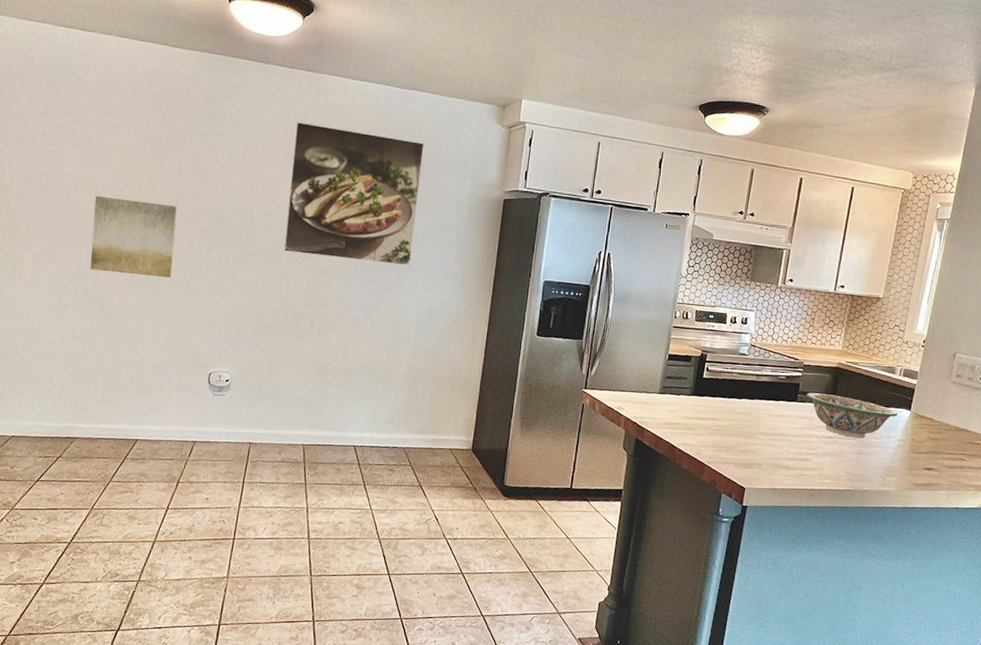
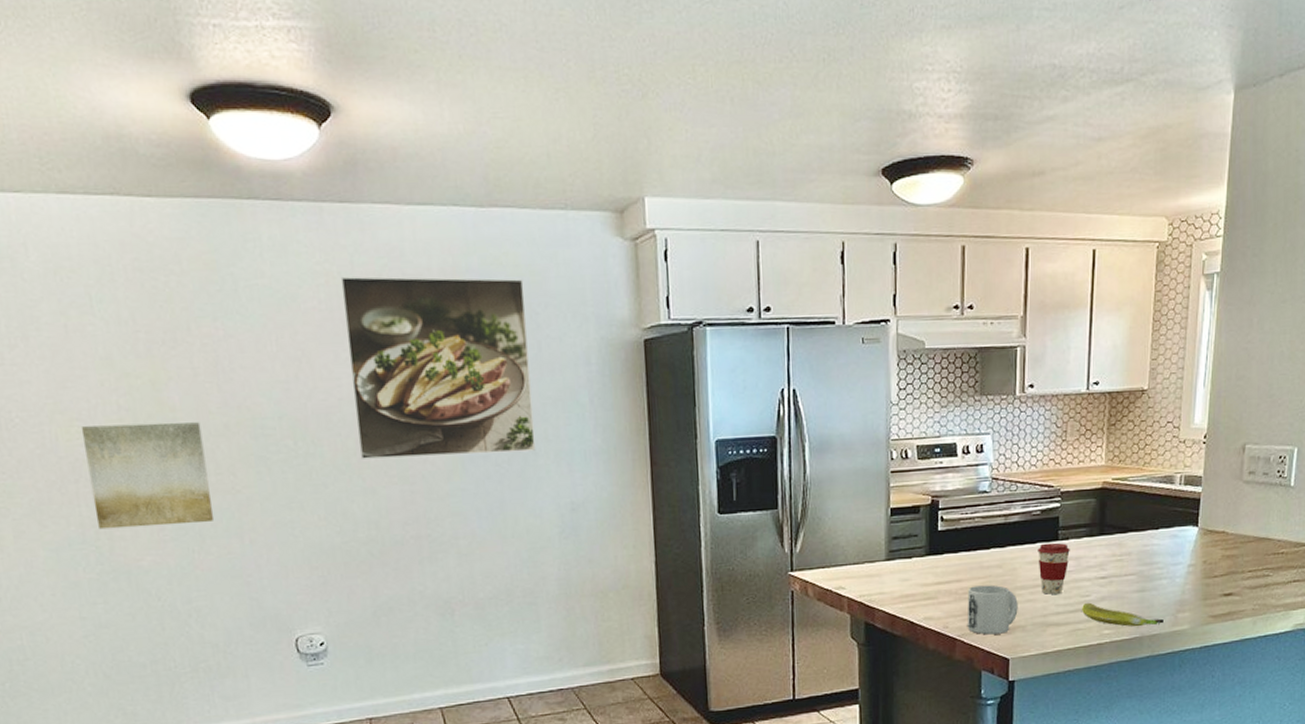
mug: none [715,425,759,467] -> present [967,585,1018,635]
coffee cup: none [778,402,805,444] -> present [1038,542,1070,594]
decorative bowl: present [806,392,898,439] -> none [1068,523,1183,573]
banana: none [809,454,874,483] -> present [1082,602,1164,627]

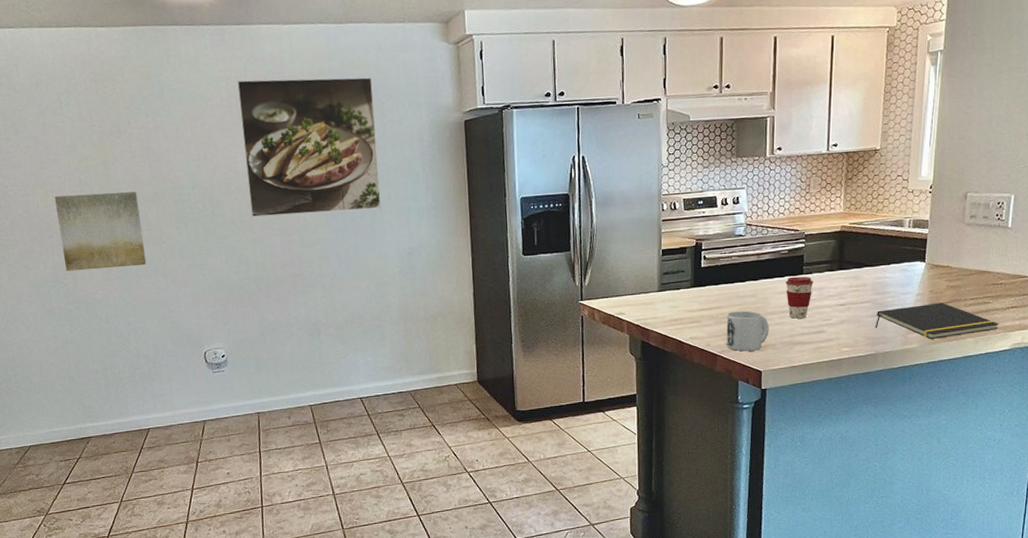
banana: present [1082,602,1164,627] -> none [824,325,895,346]
notepad: none [1140,575,1281,619] -> present [875,302,1000,339]

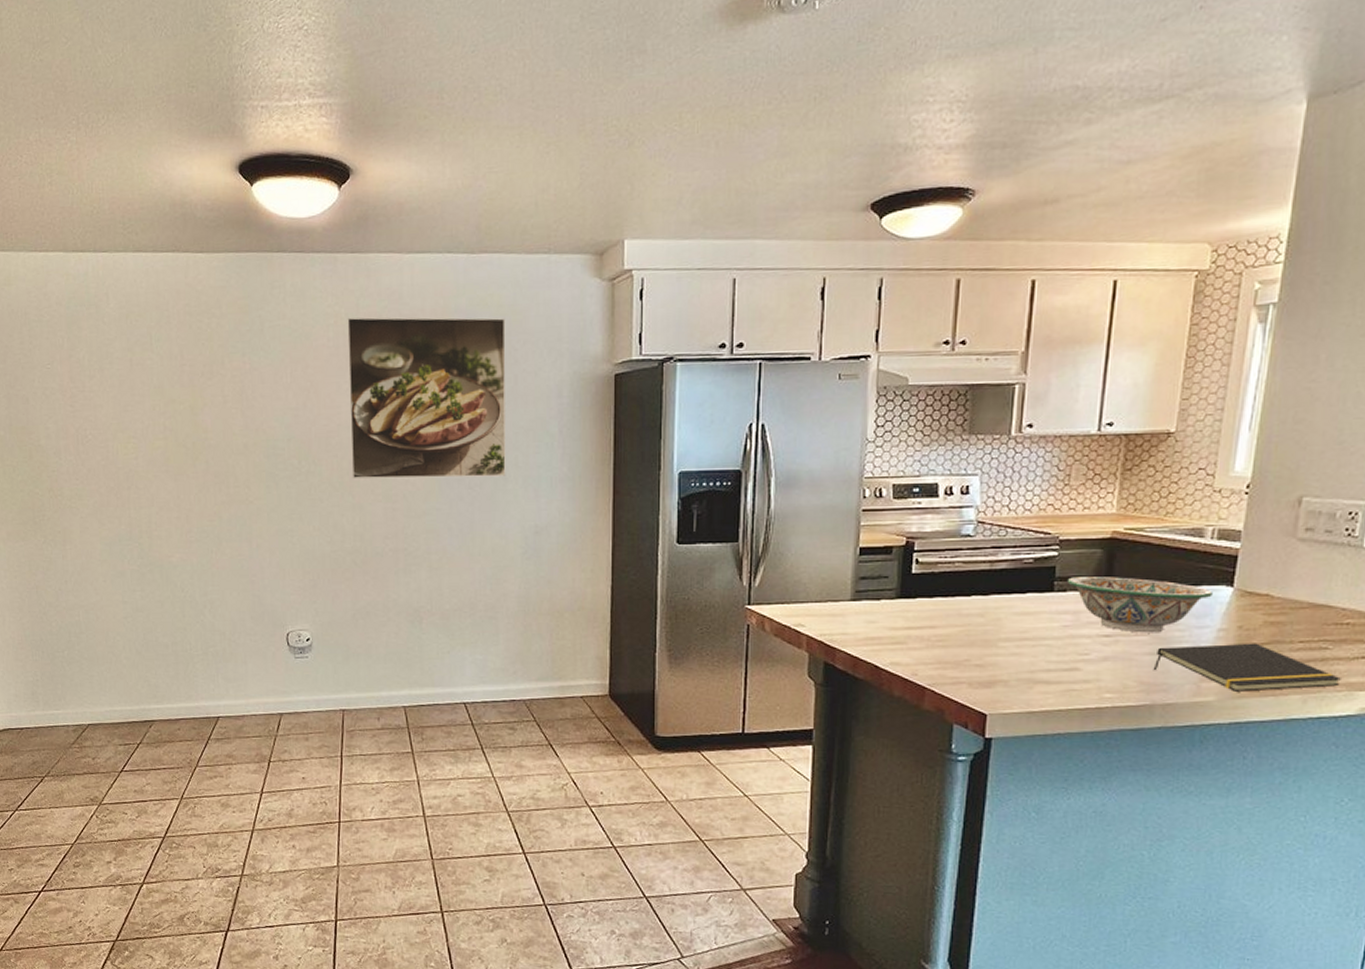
wall art: present [54,192,147,272] -> none [135,441,230,529]
mug: present [726,311,769,352] -> none [939,634,1001,687]
coffee cup: present [785,276,813,319] -> none [1028,594,1067,649]
decorative bowl: none [812,260,912,301] -> present [1067,577,1213,633]

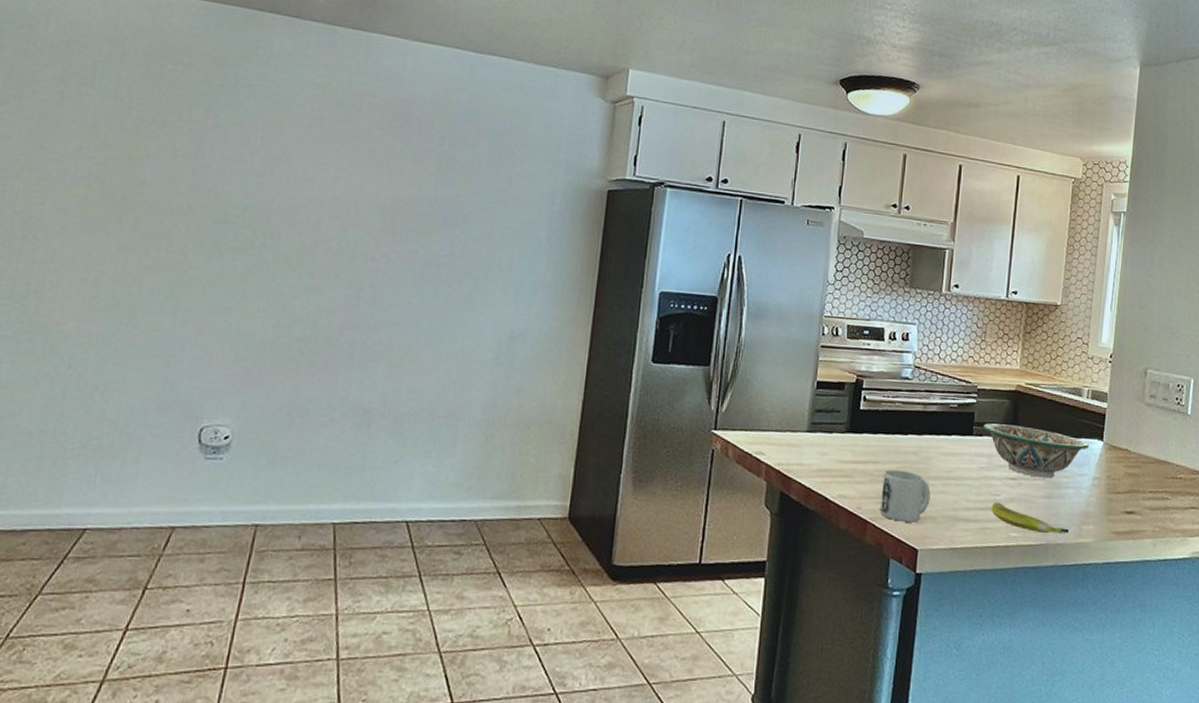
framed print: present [347,317,506,479] -> none [314,91,507,276]
mug: none [939,634,1001,687] -> present [879,469,931,522]
banana: none [1079,661,1182,694] -> present [991,501,1069,535]
notepad: present [1153,643,1343,692] -> none [1047,491,1179,535]

